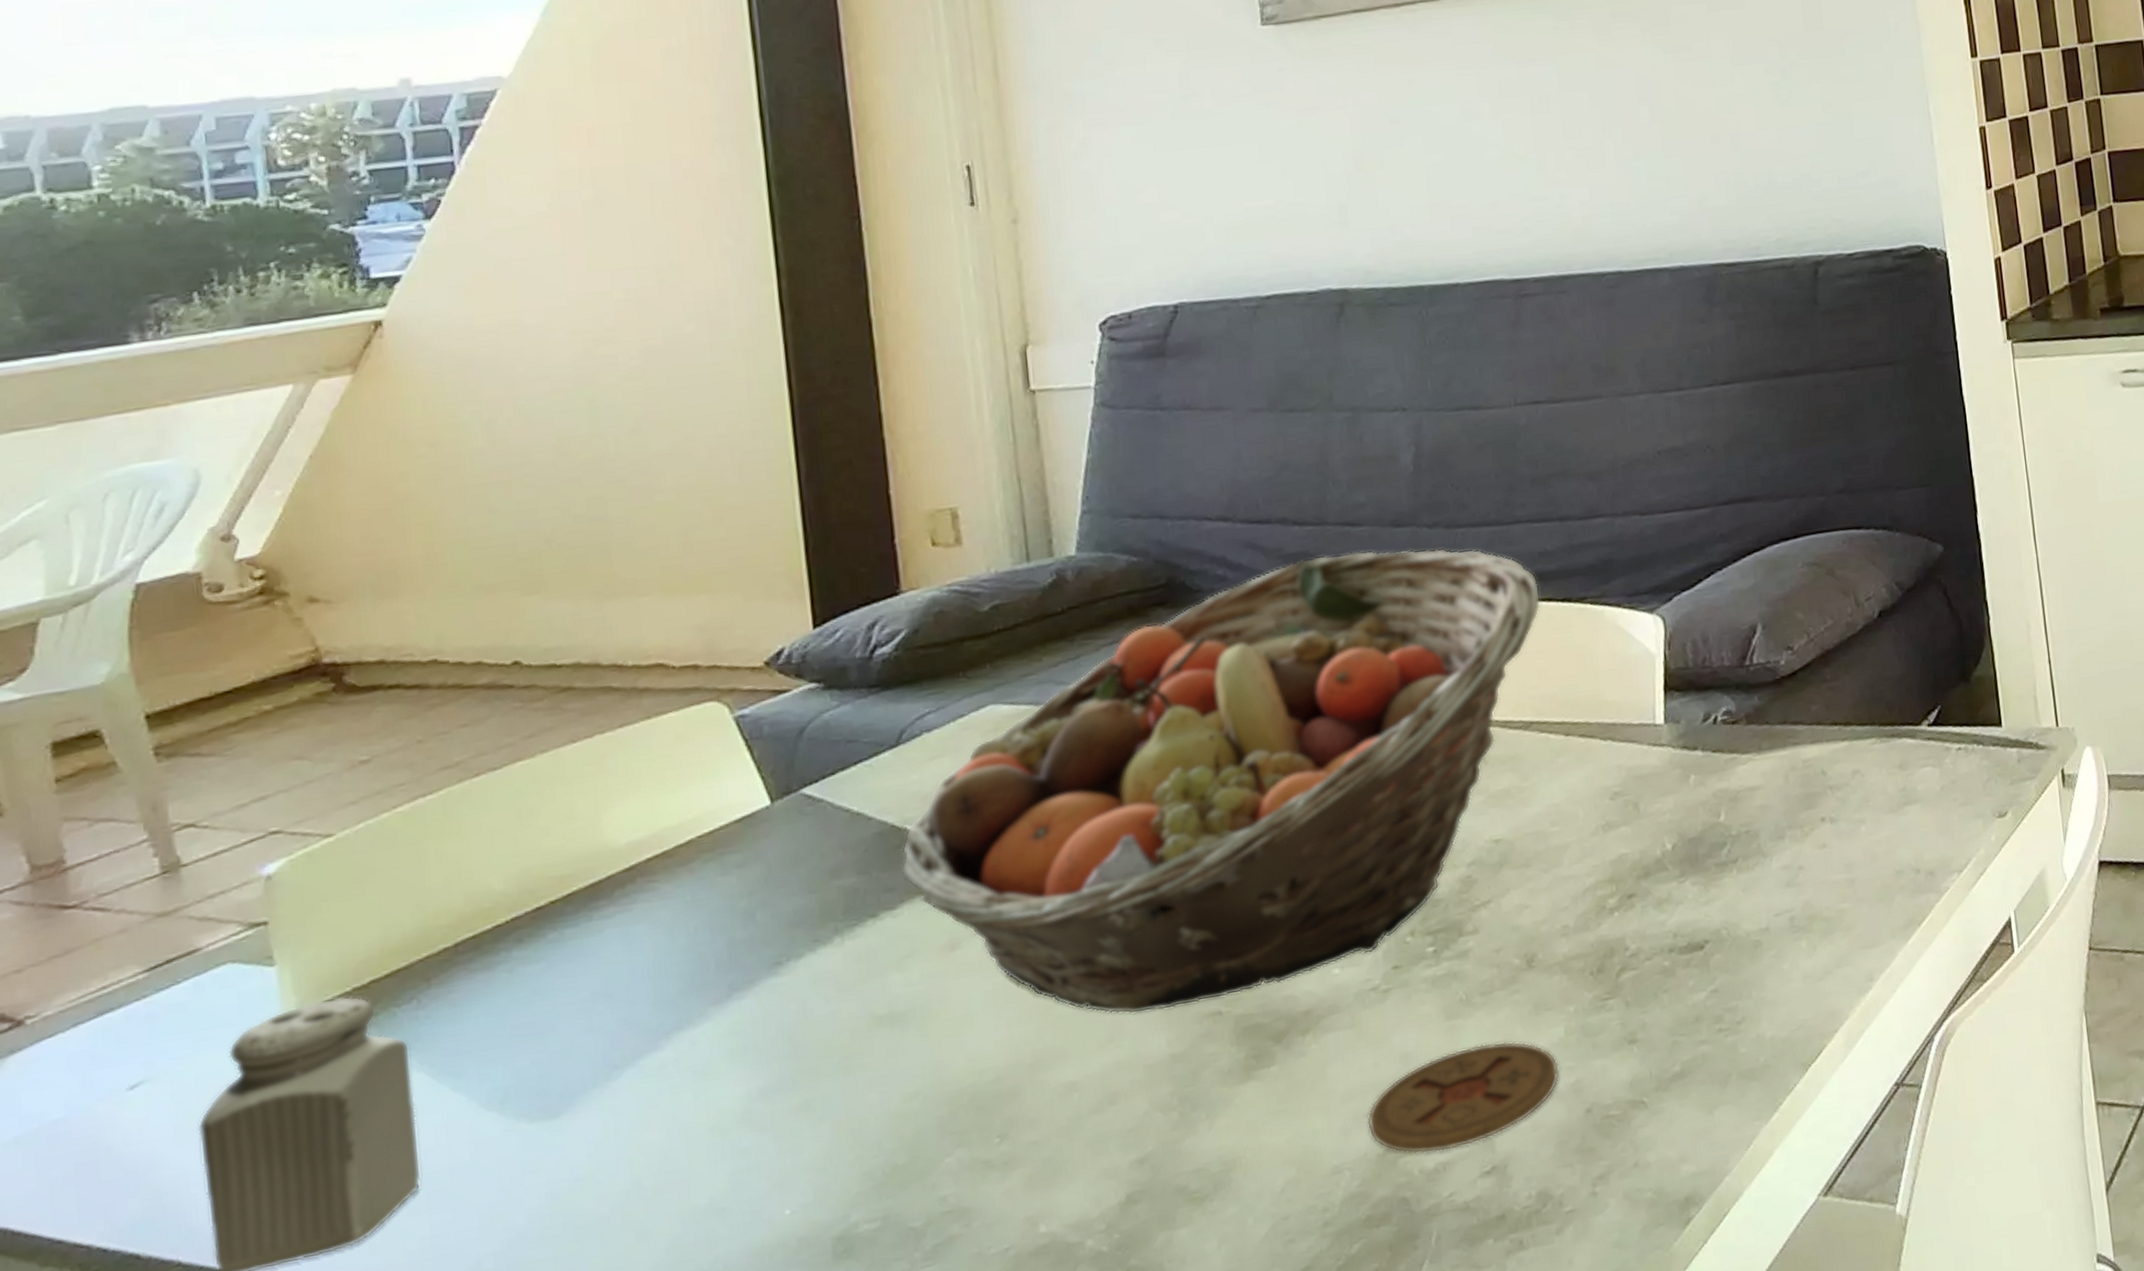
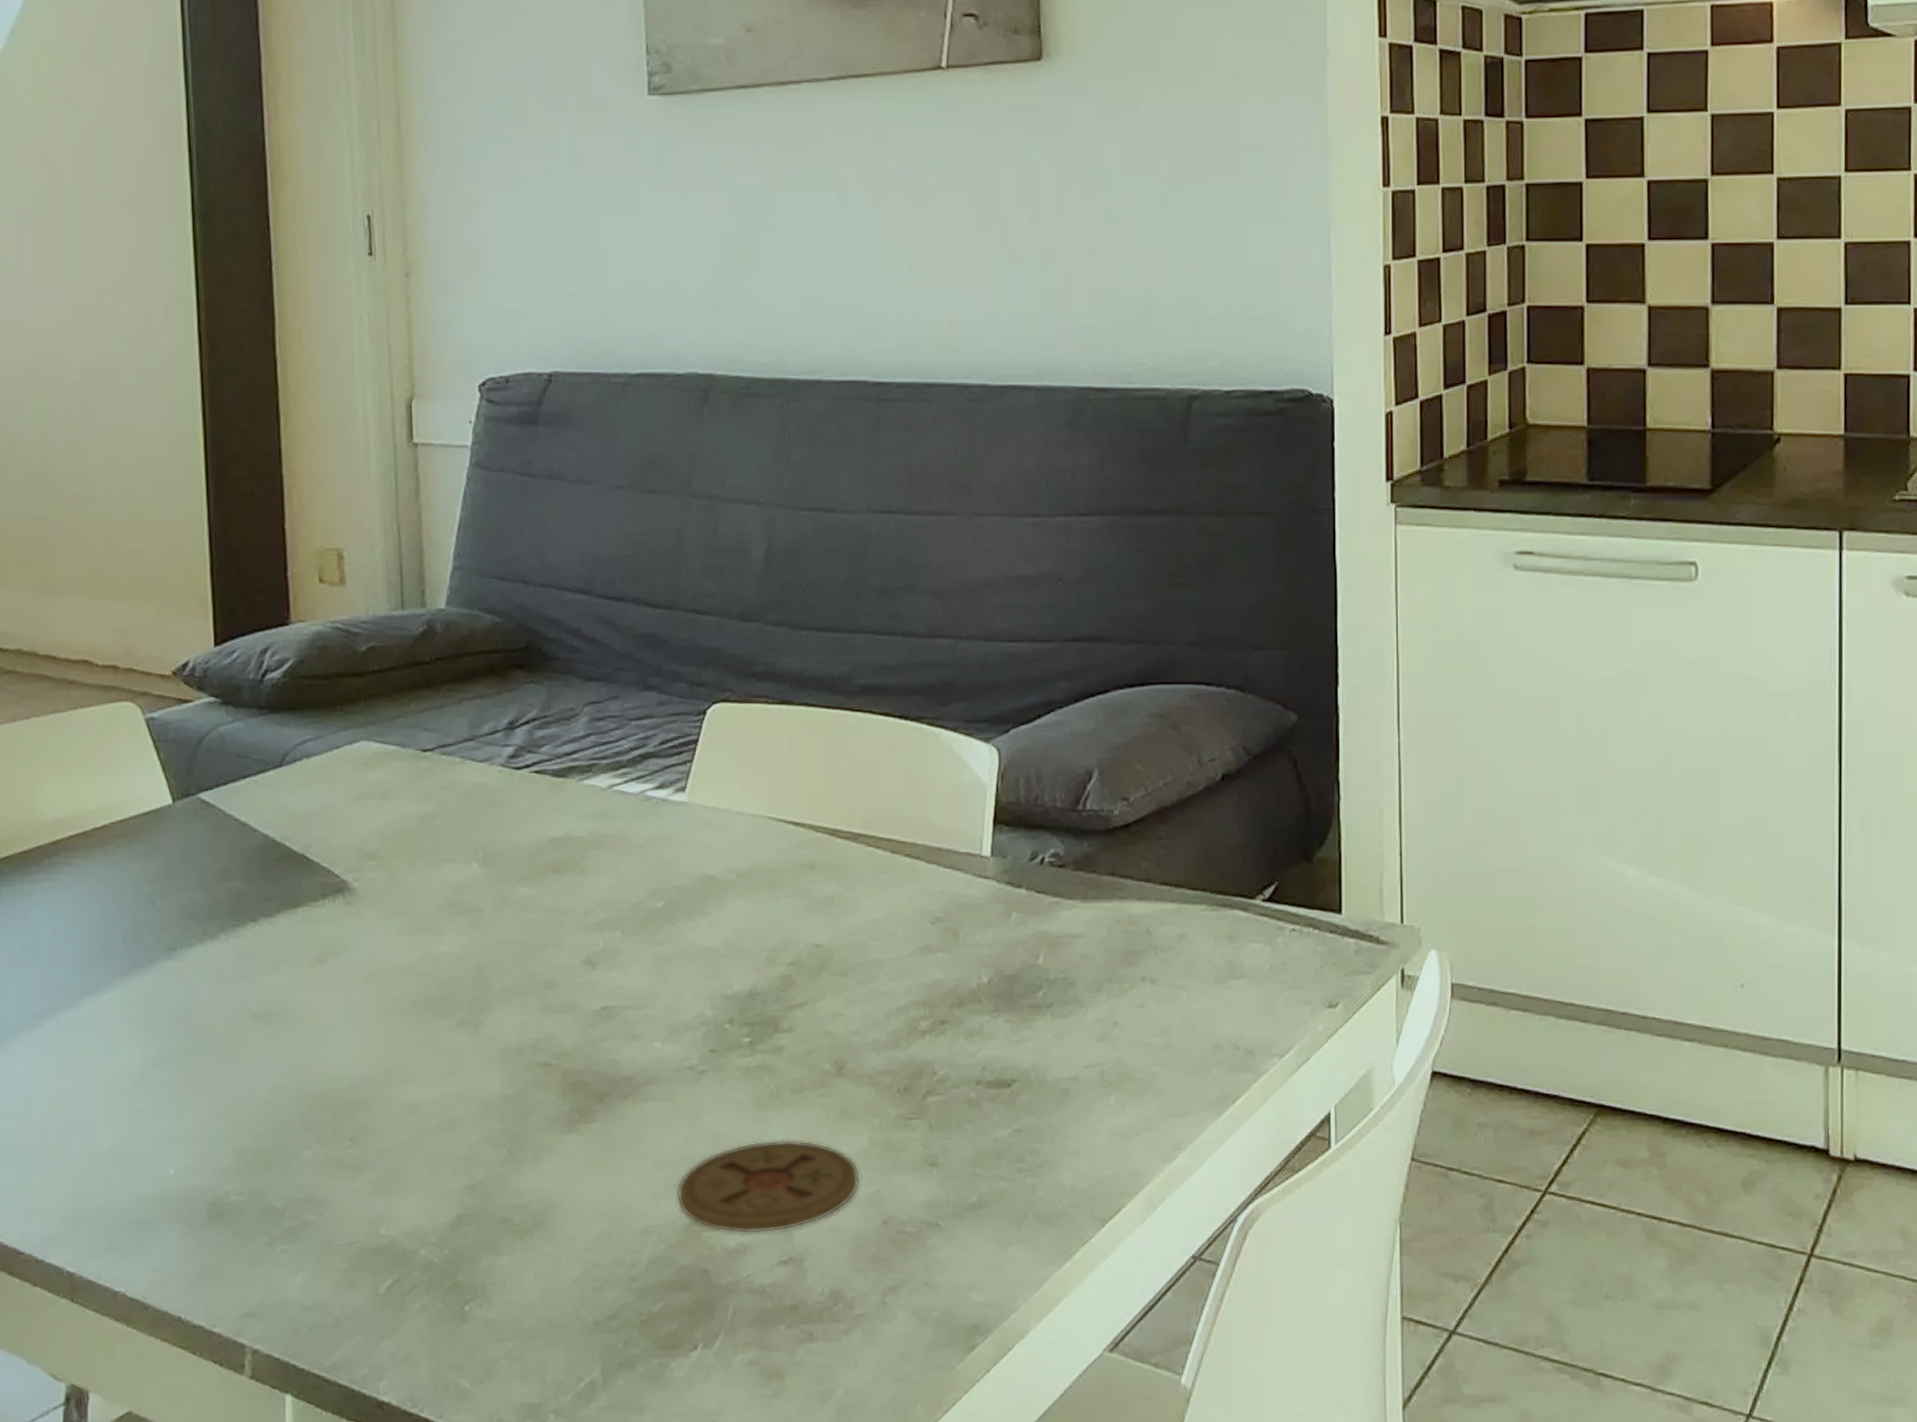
fruit basket: present [900,548,1541,1014] -> none [278,639,878,1052]

